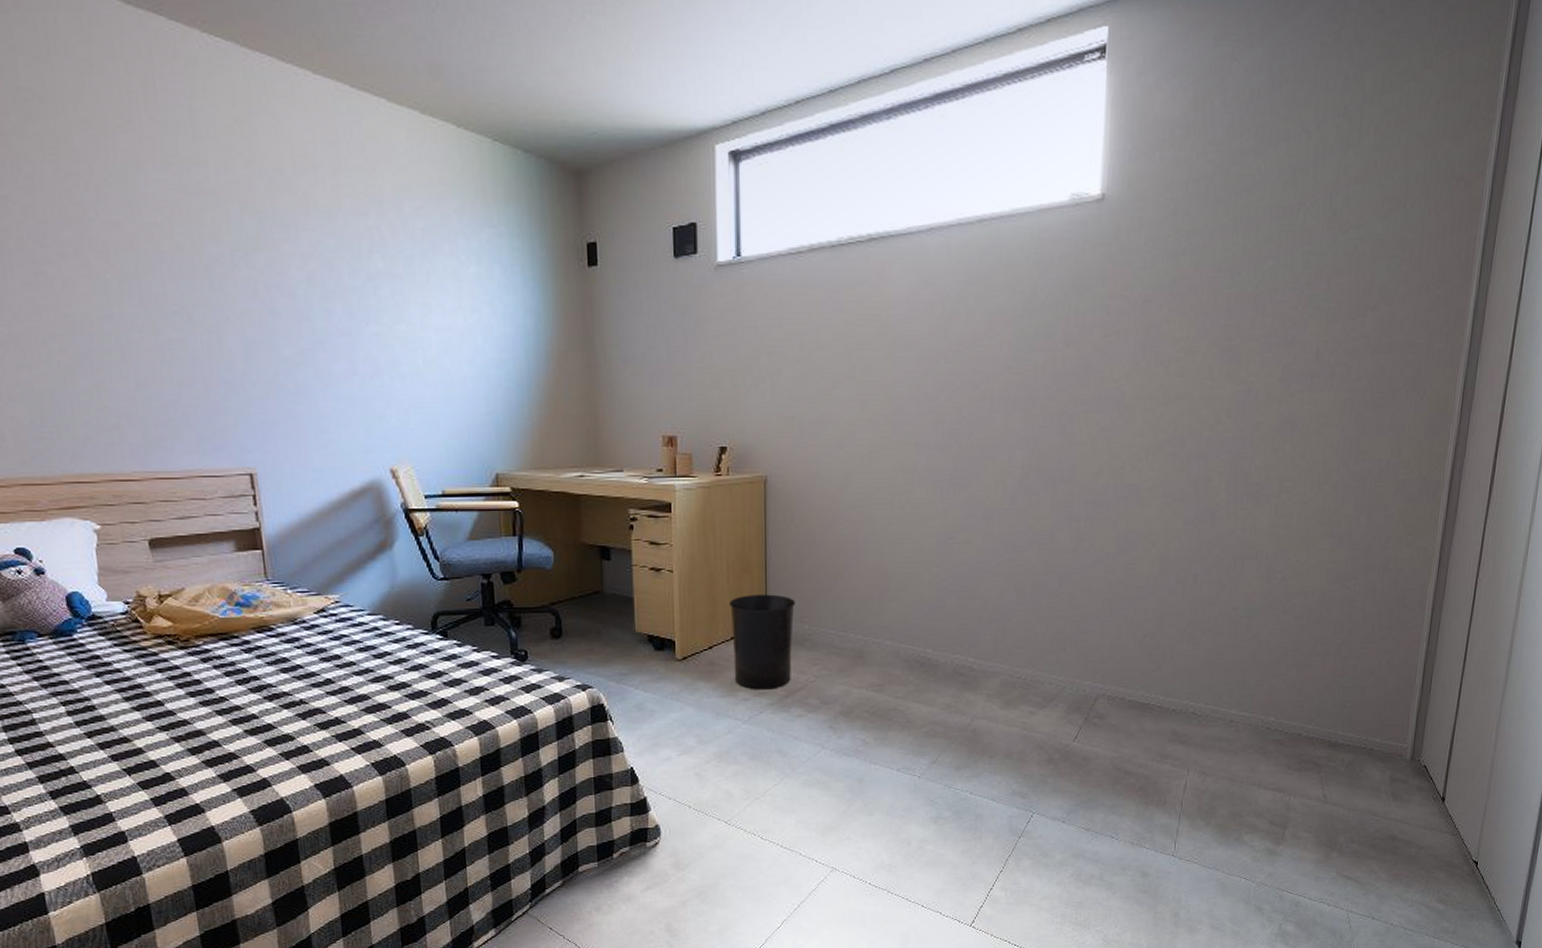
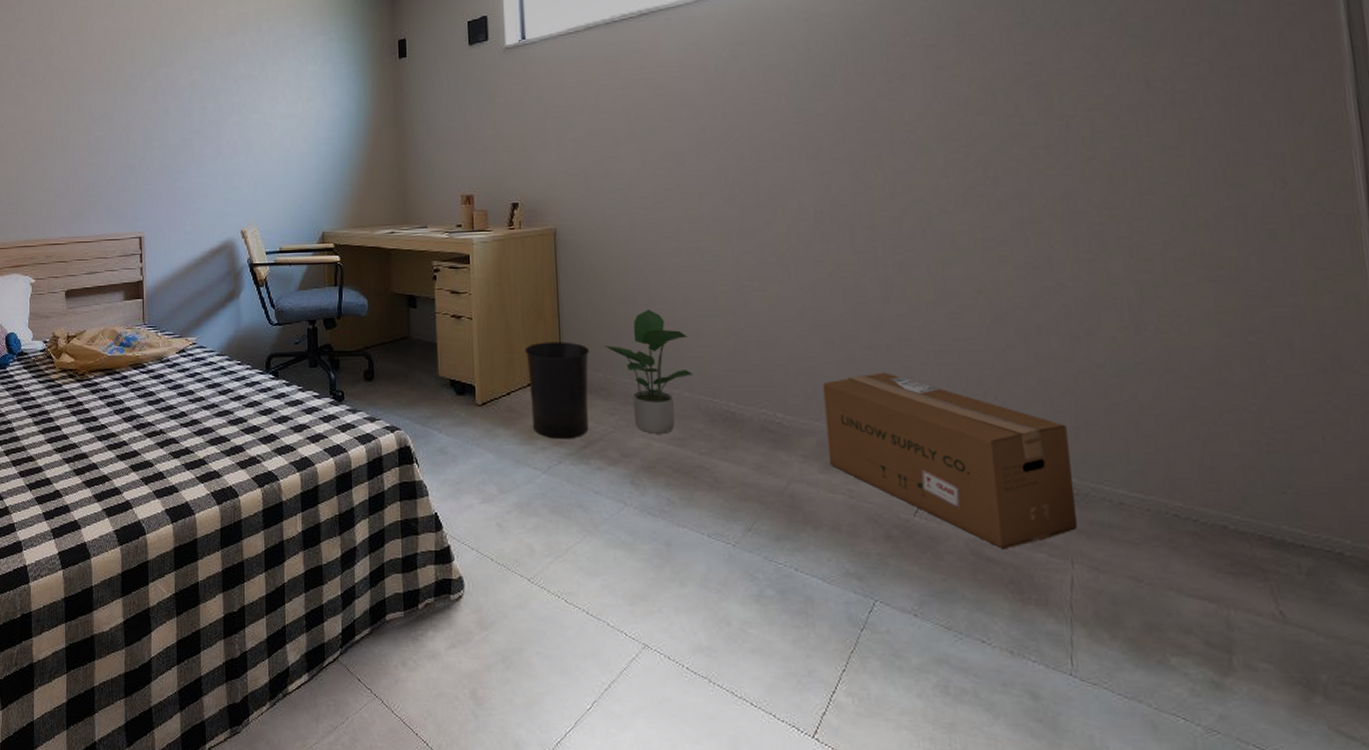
potted plant: none [811,560,895,681] -> present [604,309,693,434]
box: none [1009,618,1202,764] -> present [823,372,1077,549]

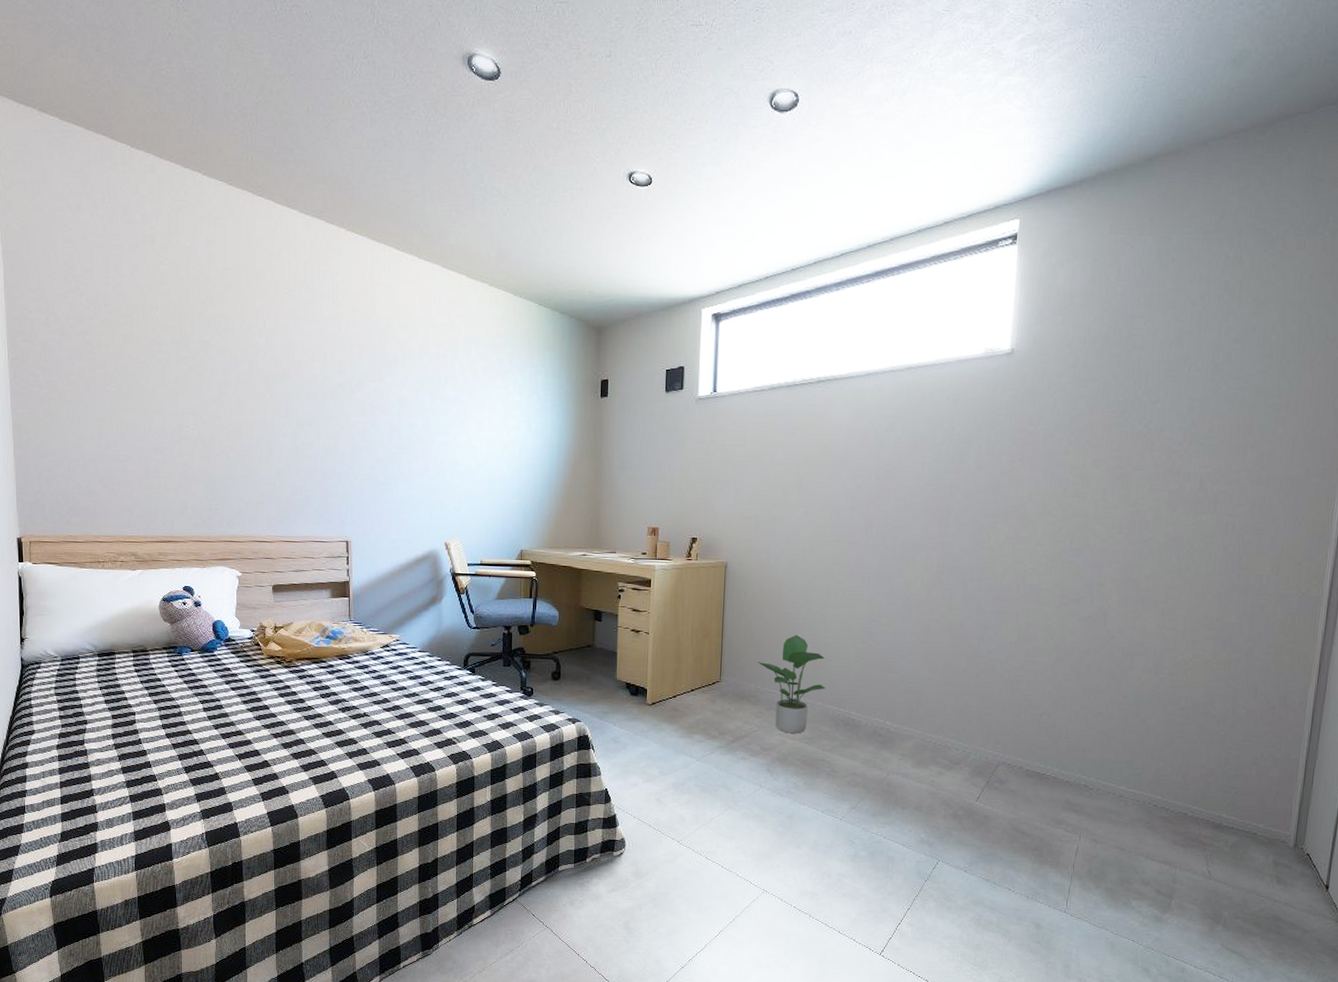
waste bin: present [524,342,589,439] -> none [691,656,744,735]
box: present [823,372,1077,549] -> none [920,694,1094,826]

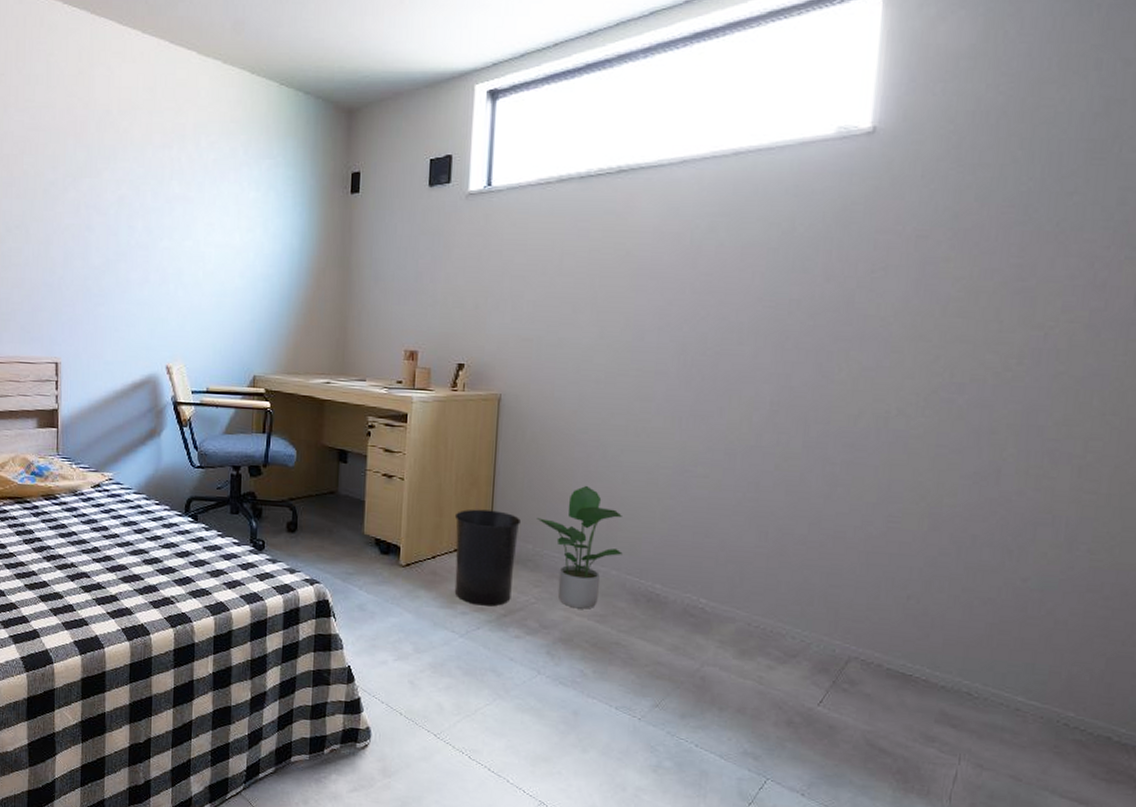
waste bin: none [691,656,744,735] -> present [454,509,521,607]

